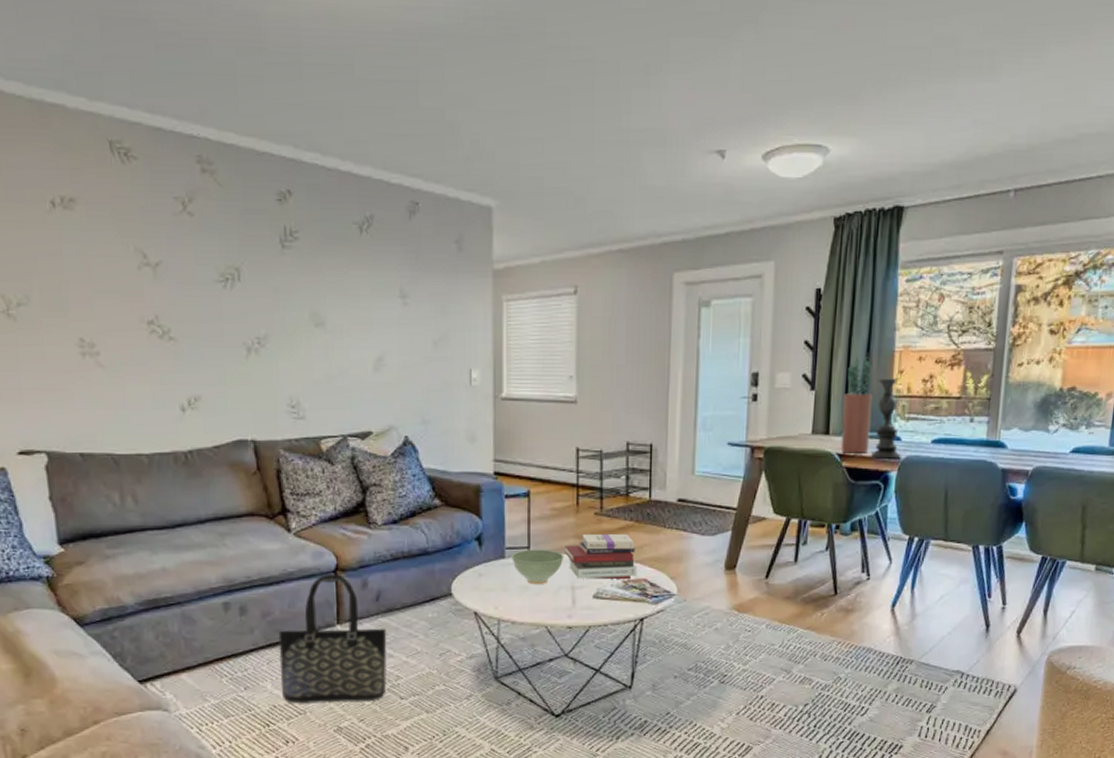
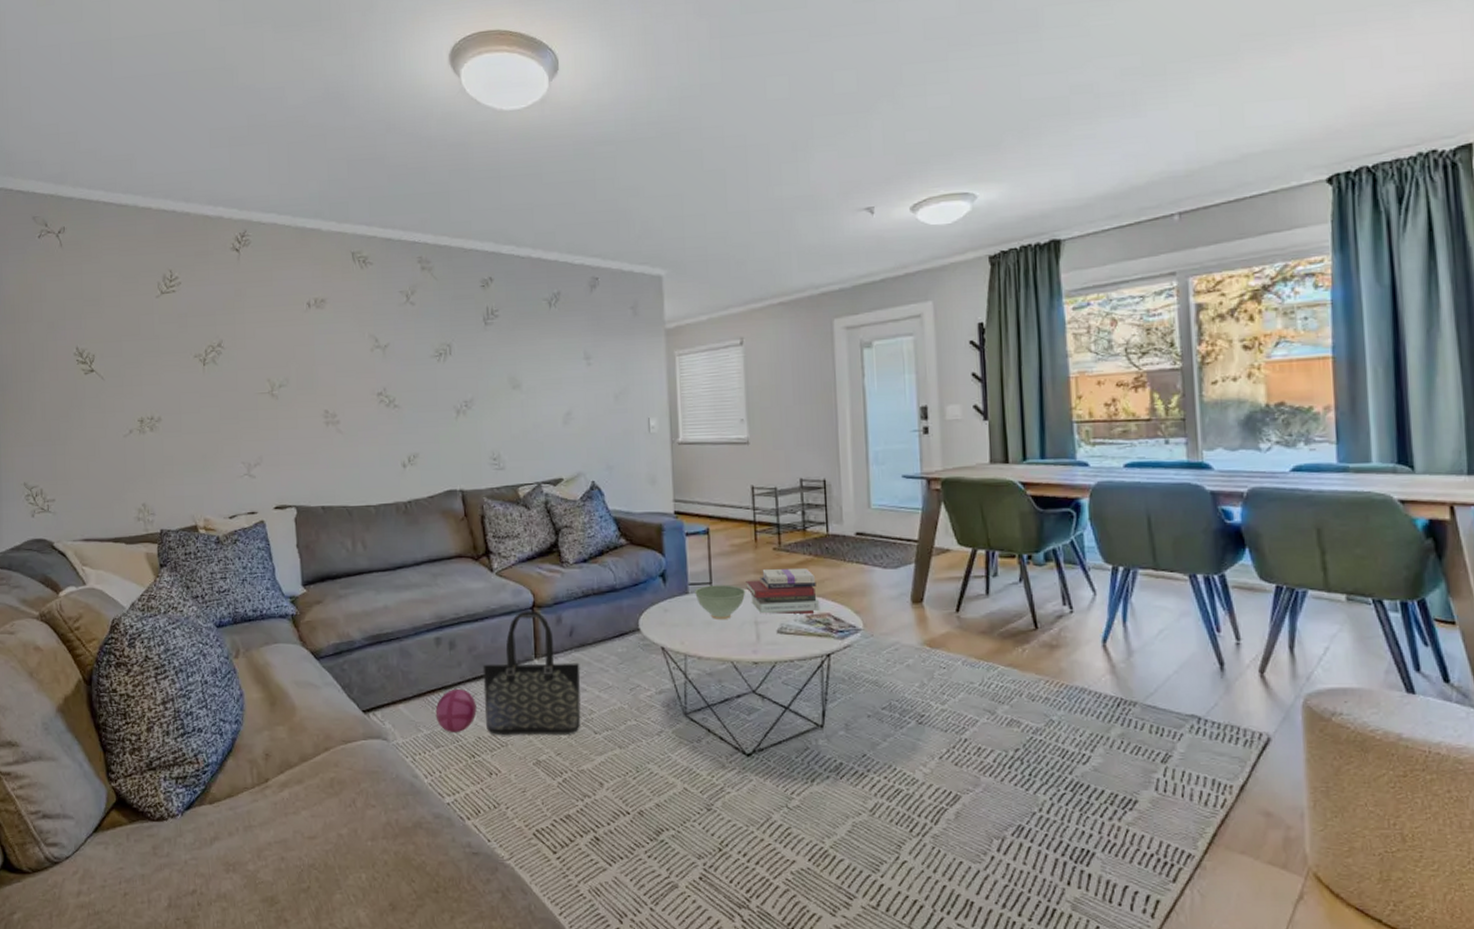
toy ball: none [224,656,272,702] -> present [435,688,477,733]
vase: present [840,353,873,453] -> none [1019,381,1054,481]
candlestick: present [871,378,904,459] -> none [1055,403,1094,486]

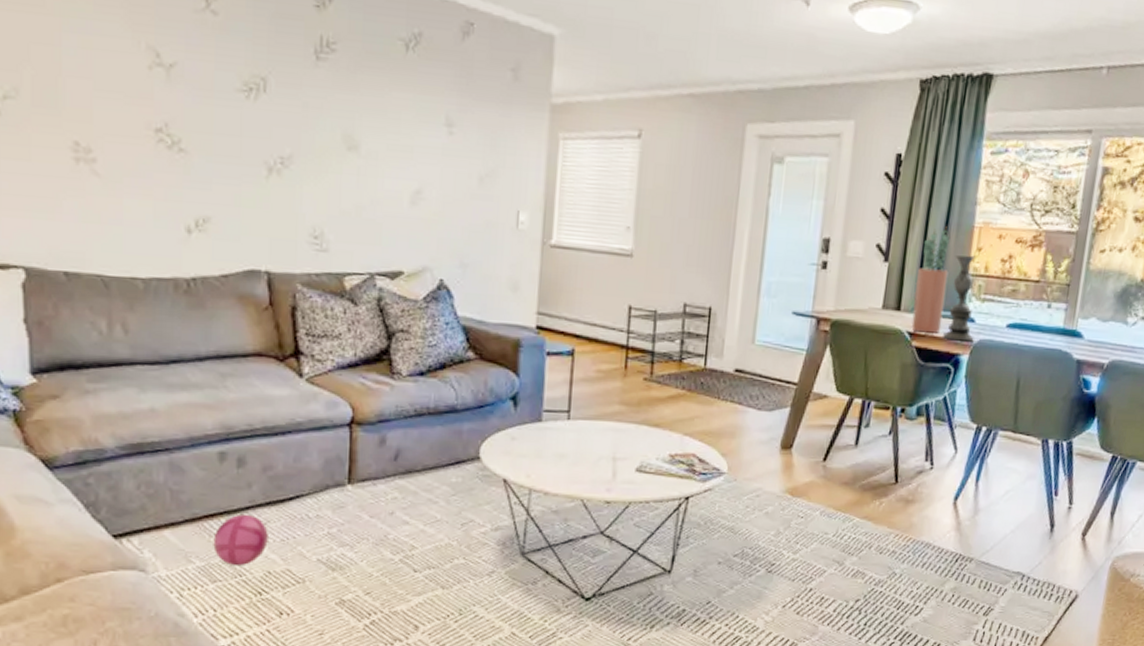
tote bag: present [482,611,581,735] -> none [278,427,404,572]
bowl: present [695,584,746,619] -> none [549,413,608,453]
books: present [746,569,820,614] -> none [608,401,687,452]
vase: none [1019,381,1054,481] -> present [911,226,950,333]
candlestick: none [1055,403,1094,486] -> present [943,255,977,342]

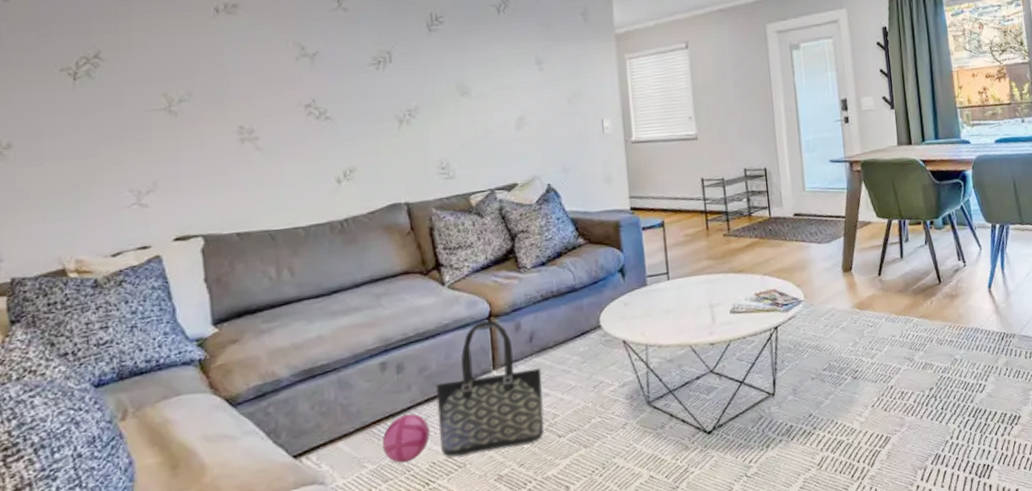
tote bag: none [278,427,404,572] -> present [435,320,545,457]
vase: present [911,226,950,333] -> none [917,75,946,159]
candlestick: present [943,255,977,342] -> none [943,92,975,161]

